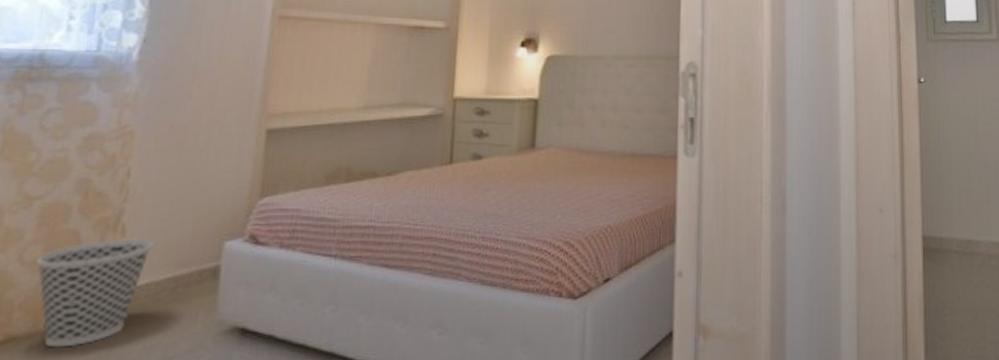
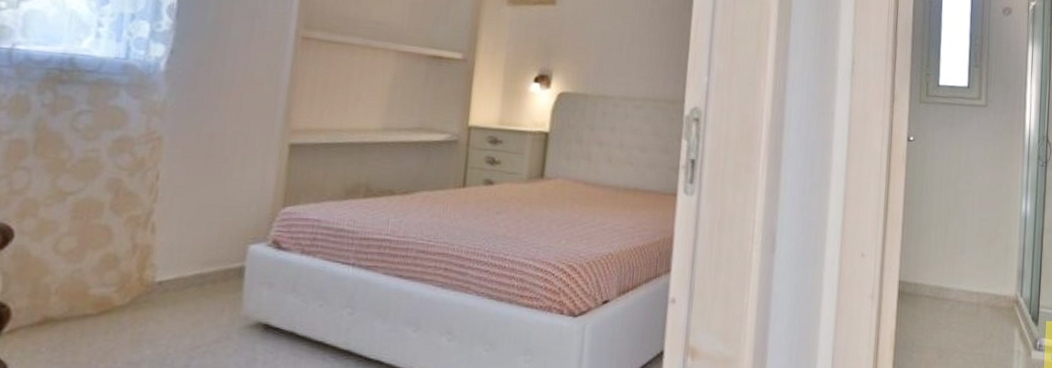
wastebasket: present [36,238,153,348] -> none [71,236,182,331]

